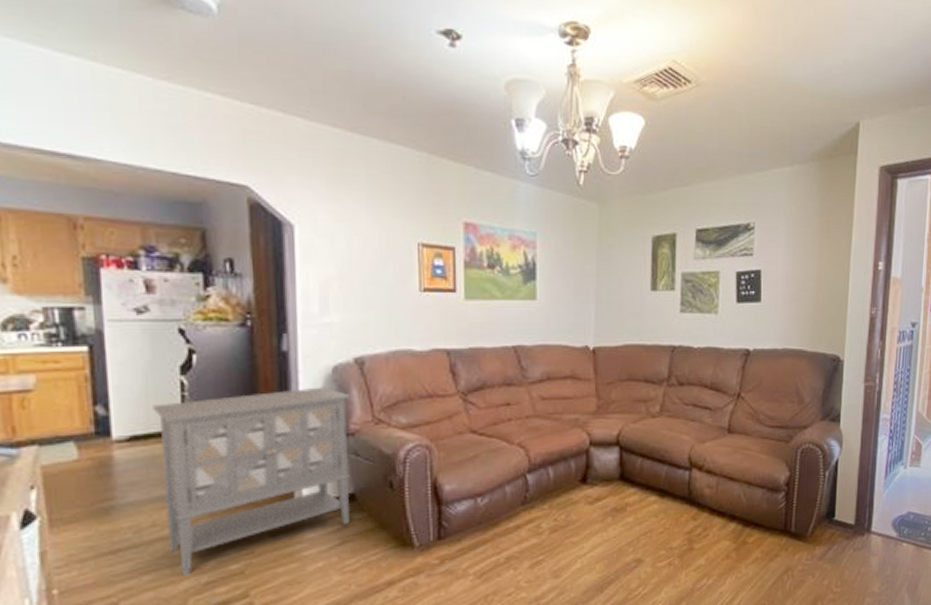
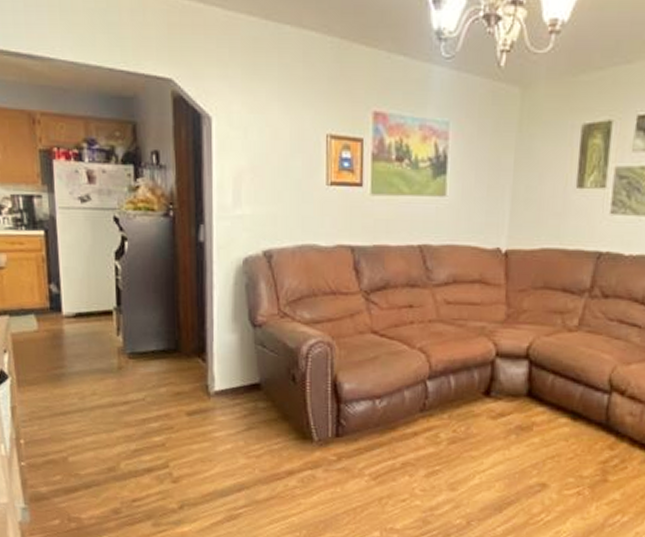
cabinet: present [153,387,351,577] -> none [93,278,259,442]

